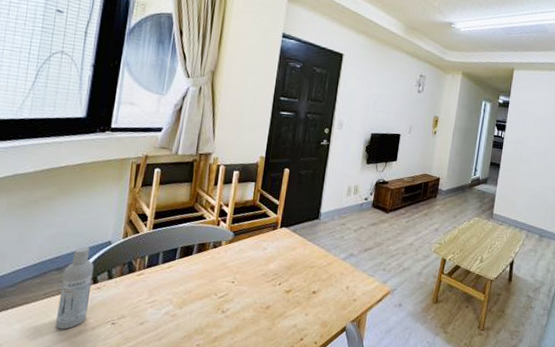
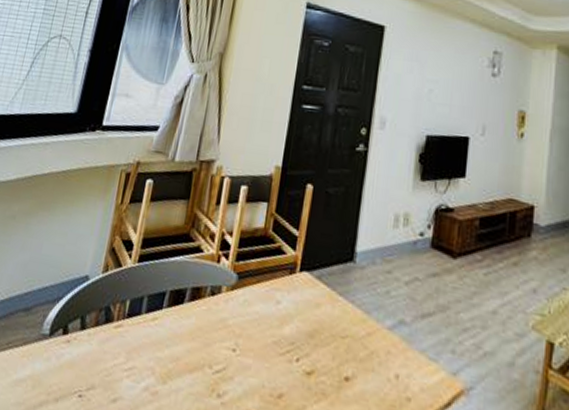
bottle: present [56,247,94,330] -> none [14,280,66,398]

